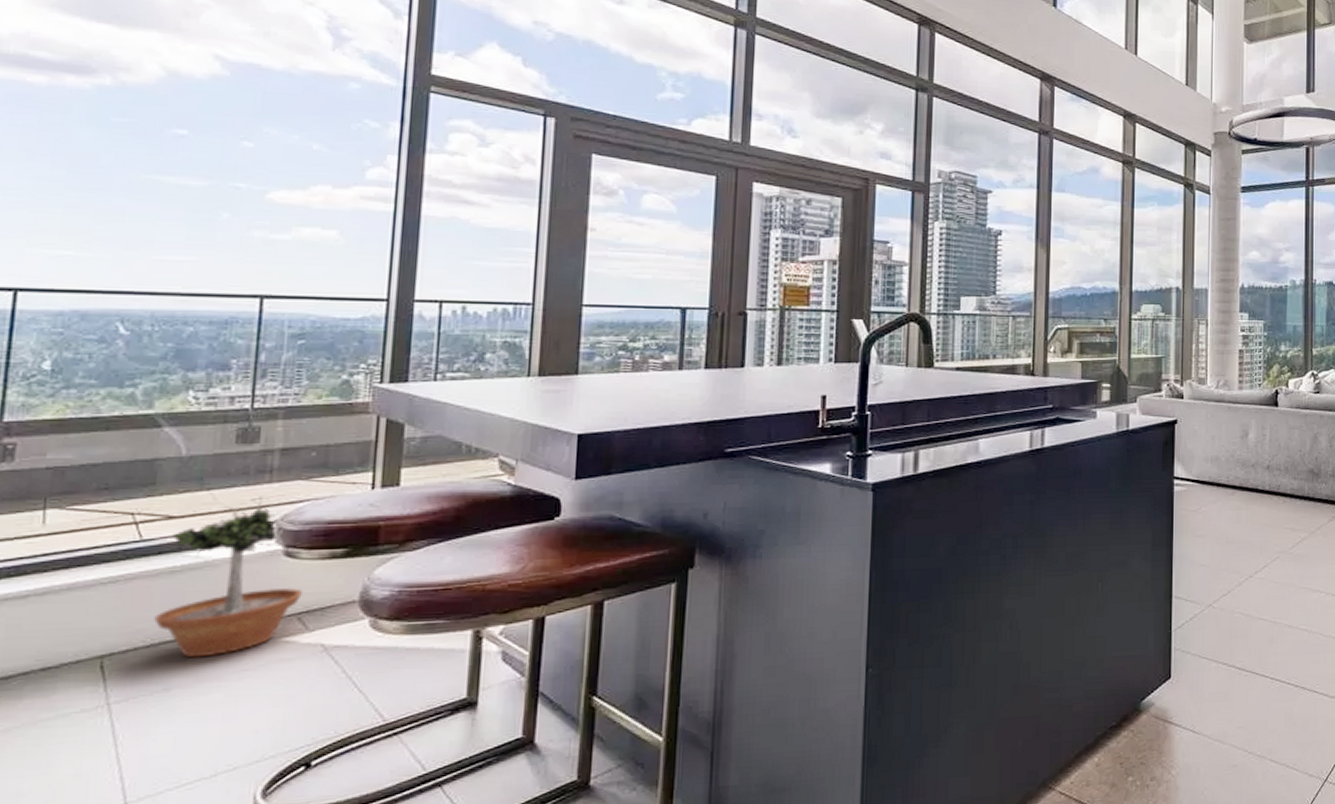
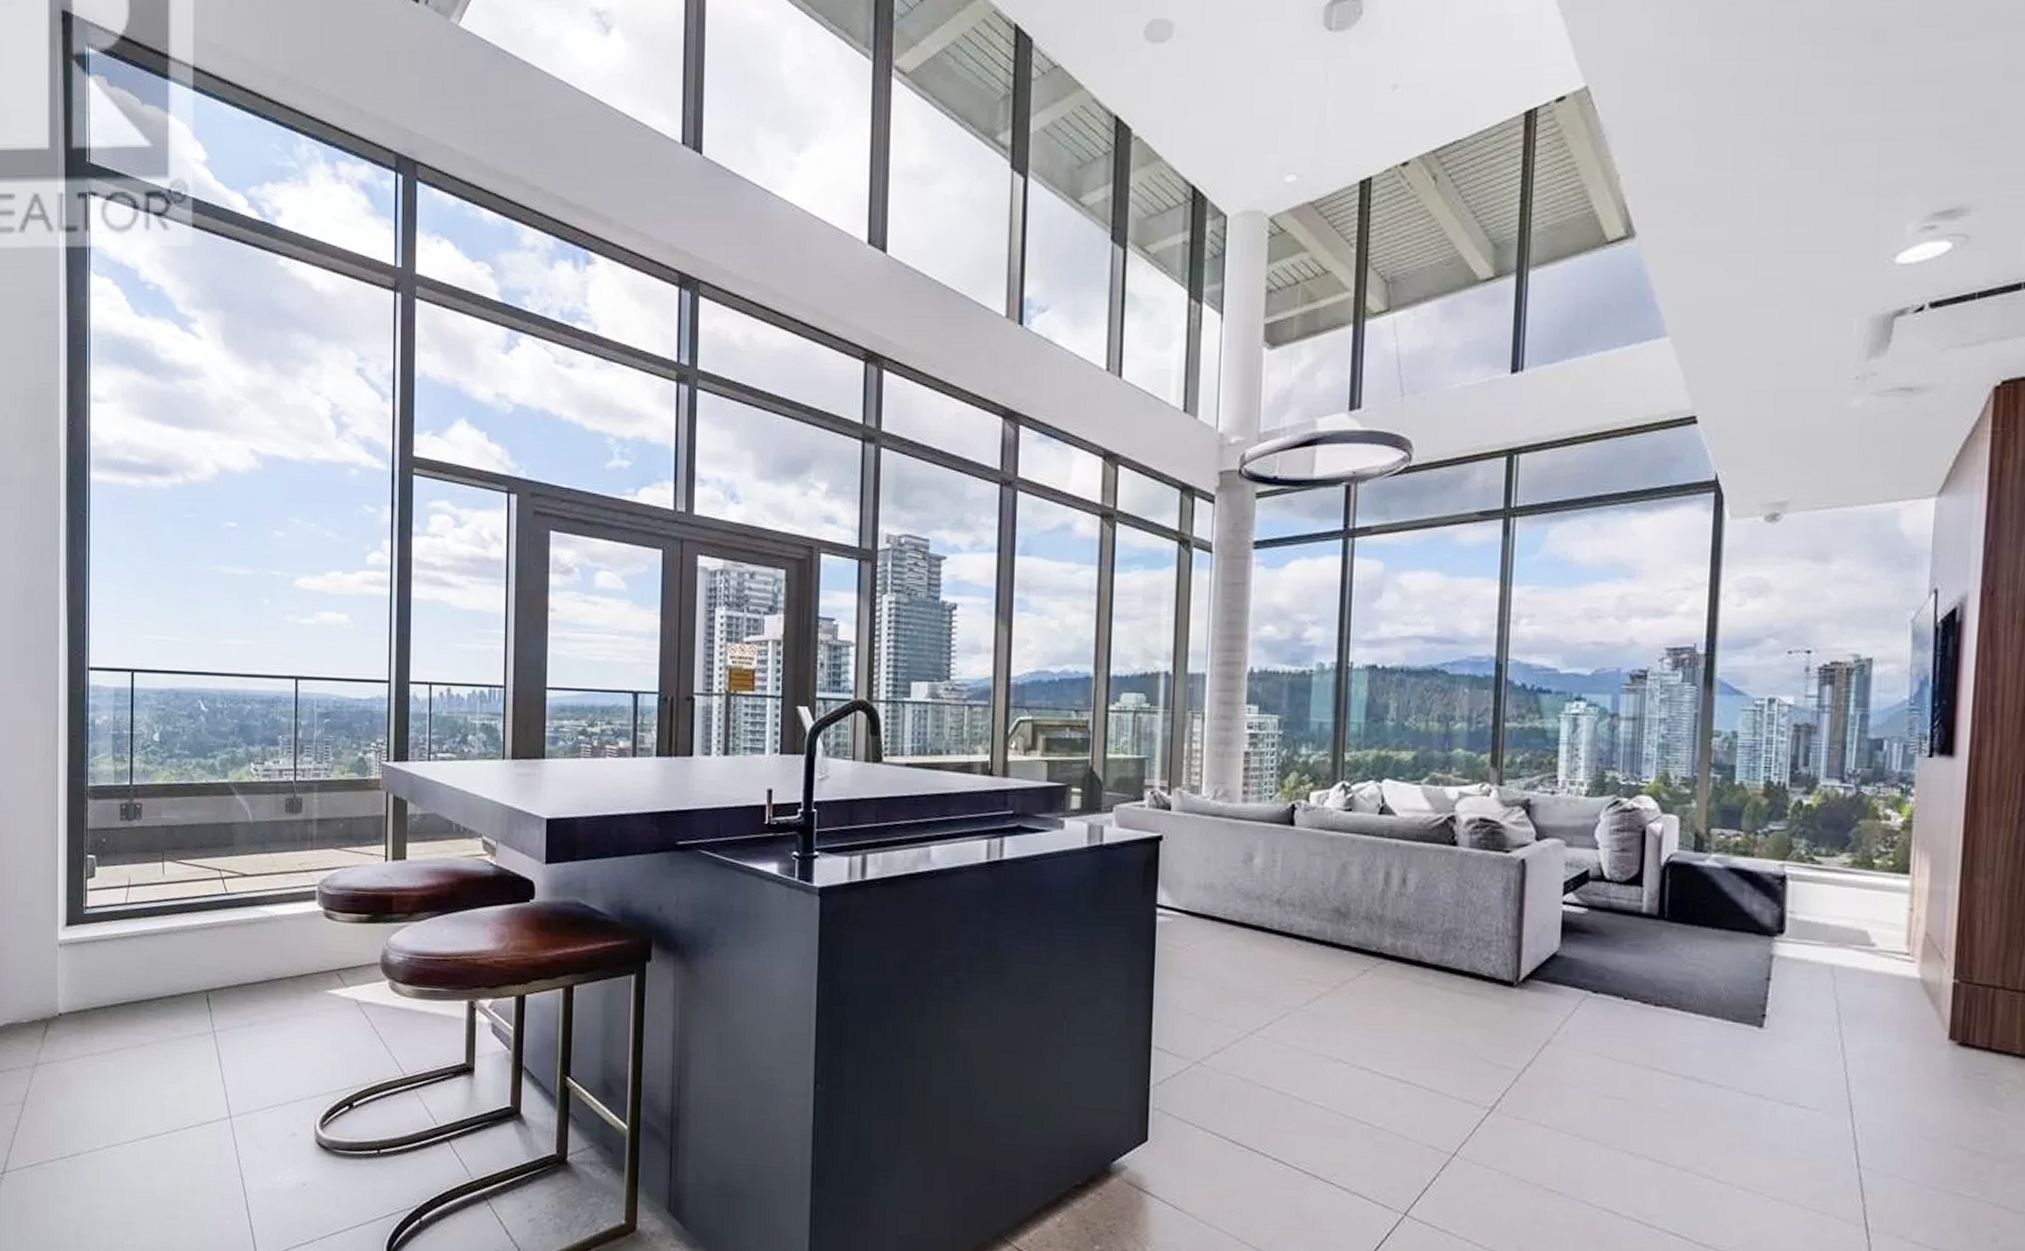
potted tree: present [154,496,302,658] -> none [239,862,339,1000]

